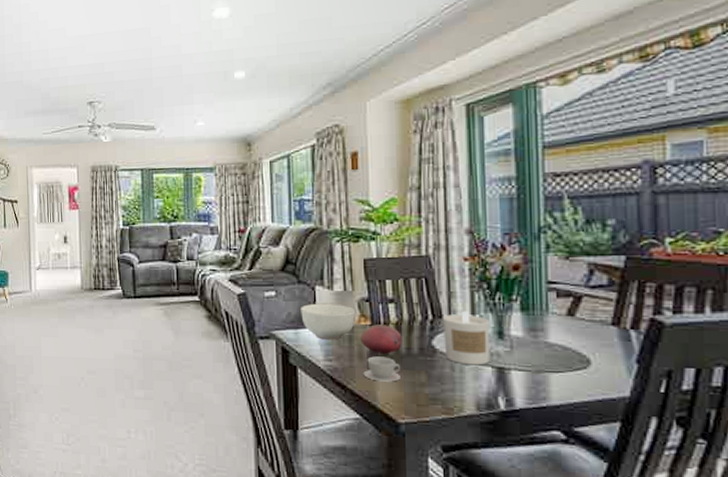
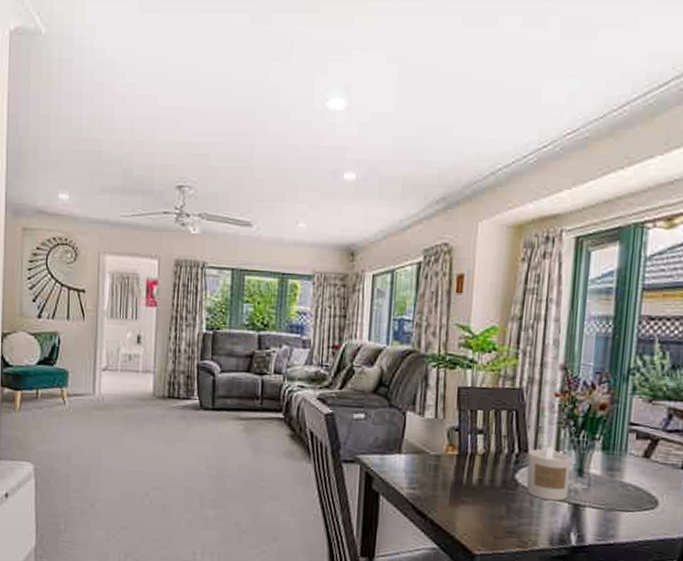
bowl: present [300,303,356,340] -> none [389,429,445,468]
fruit: present [360,324,402,354] -> none [446,454,487,485]
teacup: present [363,356,402,382] -> none [445,486,482,513]

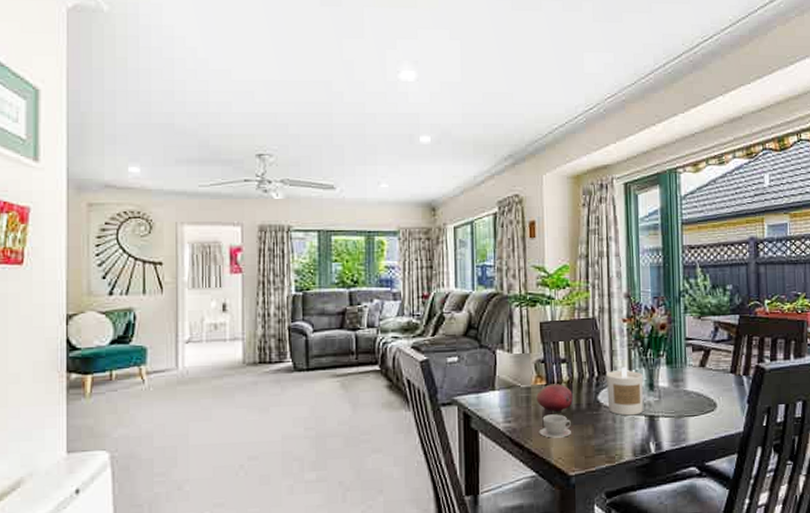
teacup: none [445,486,482,513] -> present [539,414,572,438]
fruit: none [446,454,487,485] -> present [536,384,573,412]

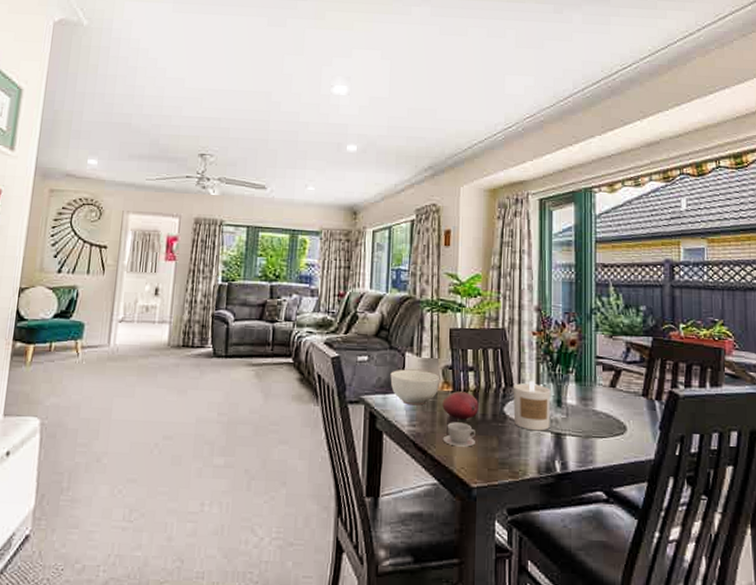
bowl: none [482,366,533,402] -> present [390,369,441,406]

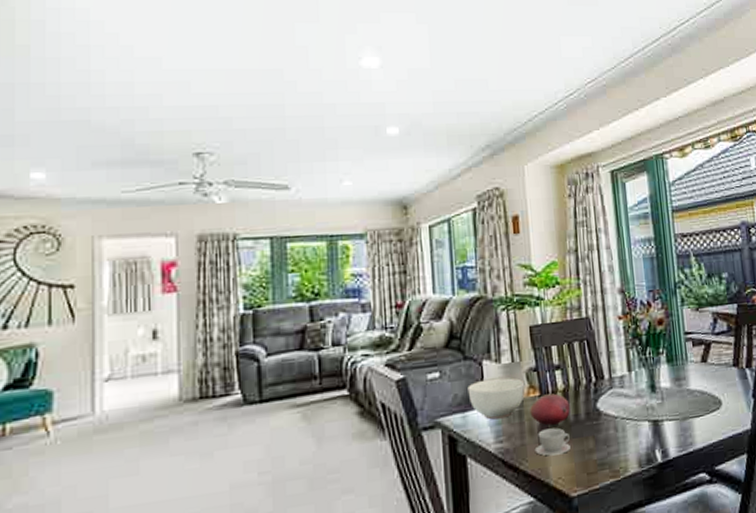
candle: present [513,380,551,431] -> none [605,368,646,423]

